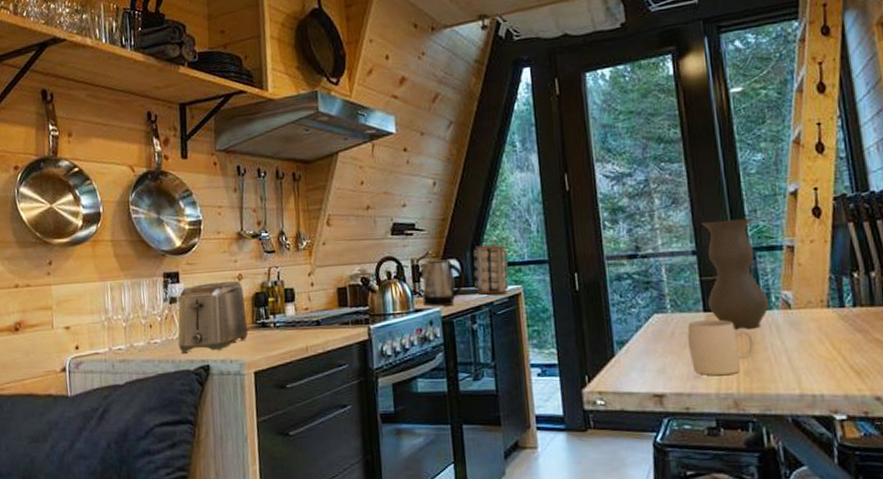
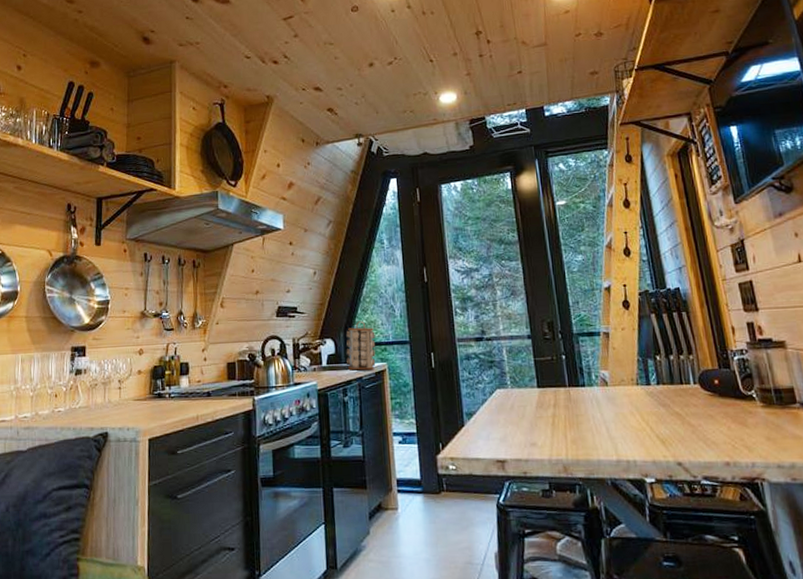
toaster: present [177,280,249,353] -> none [80,355,146,421]
kettle: present [420,258,465,307] -> none [301,338,338,381]
mug: present [687,319,756,376] -> none [524,394,580,444]
vase: present [702,218,770,330] -> none [535,308,591,403]

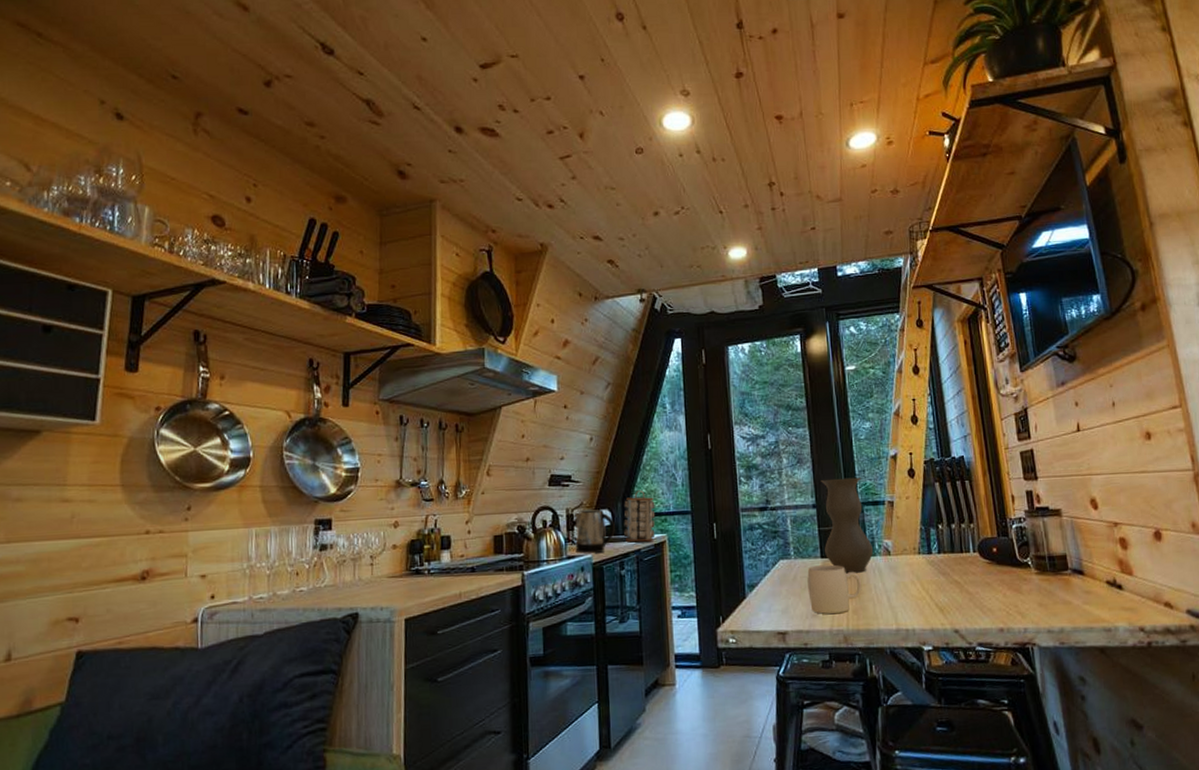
kettle: none [301,338,338,381] -> present [575,508,615,554]
mug: none [524,394,580,444] -> present [807,564,862,615]
vase: none [535,308,591,403] -> present [821,477,874,574]

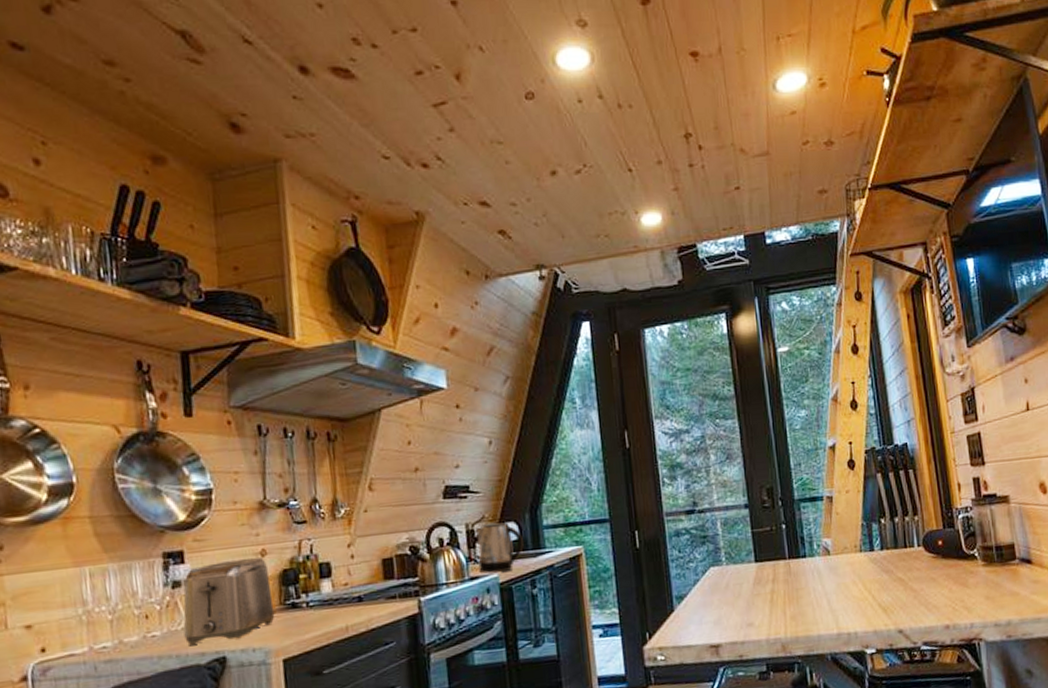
toaster: none [326,528,401,601] -> present [183,557,275,645]
spice rack: present [624,490,655,543] -> none [532,498,570,558]
mug: present [807,564,862,615] -> none [740,568,801,623]
vase: present [821,477,874,574] -> none [753,471,812,577]

